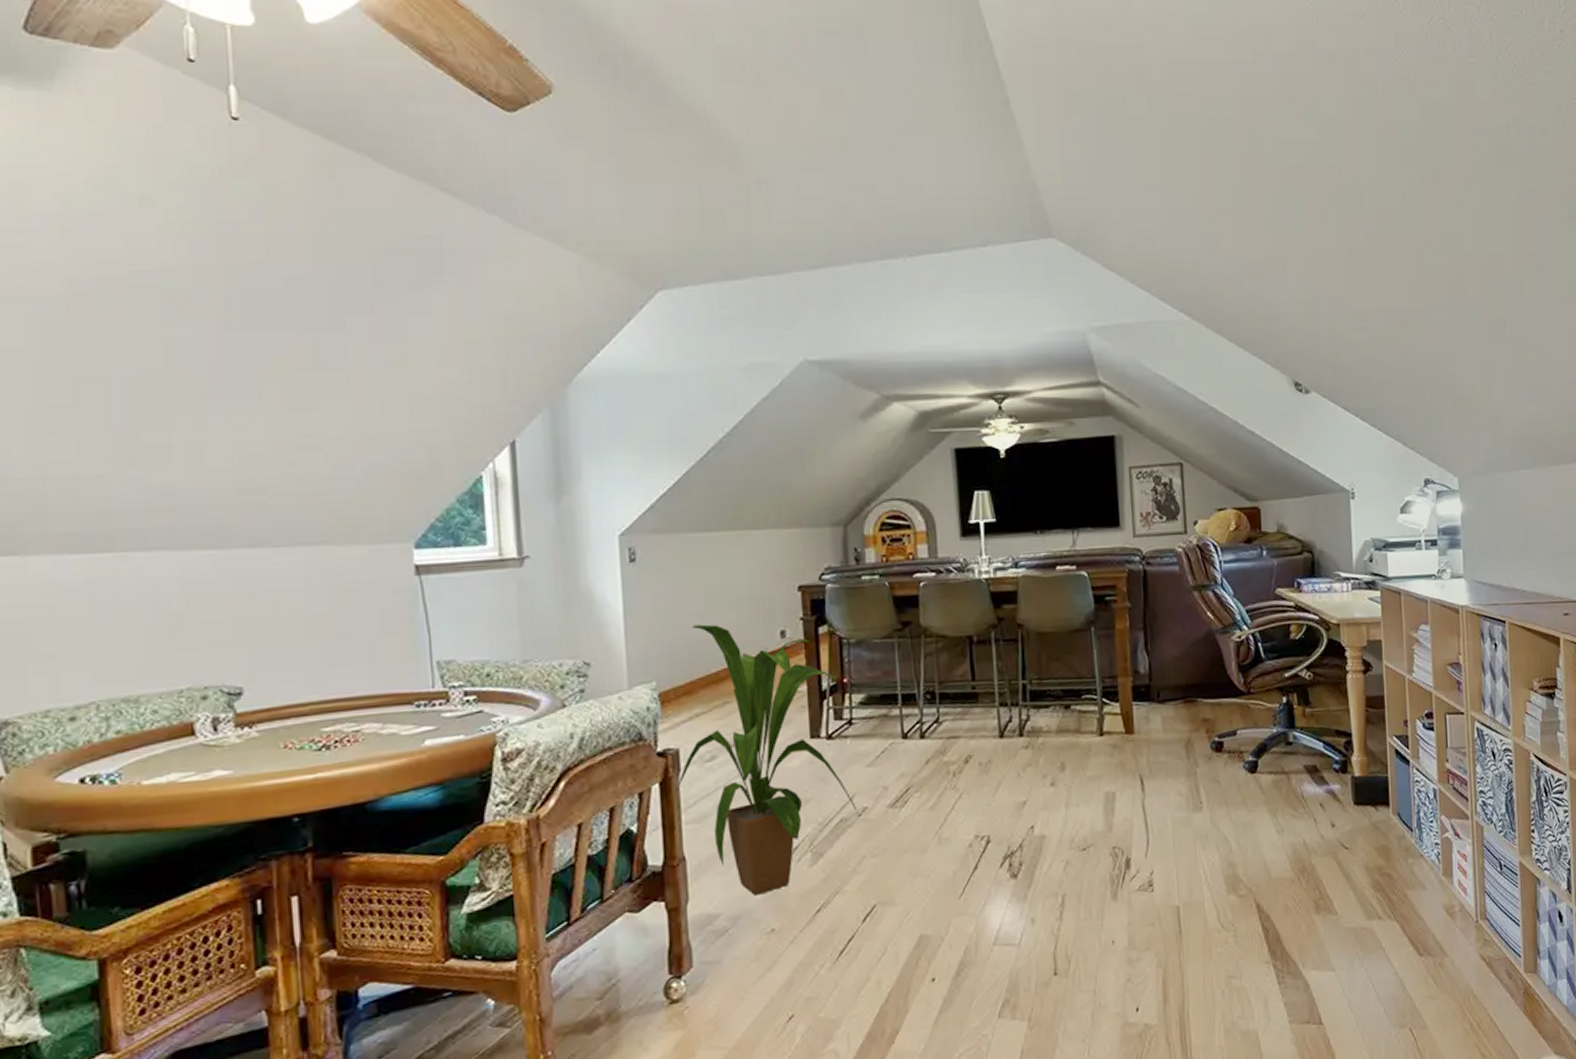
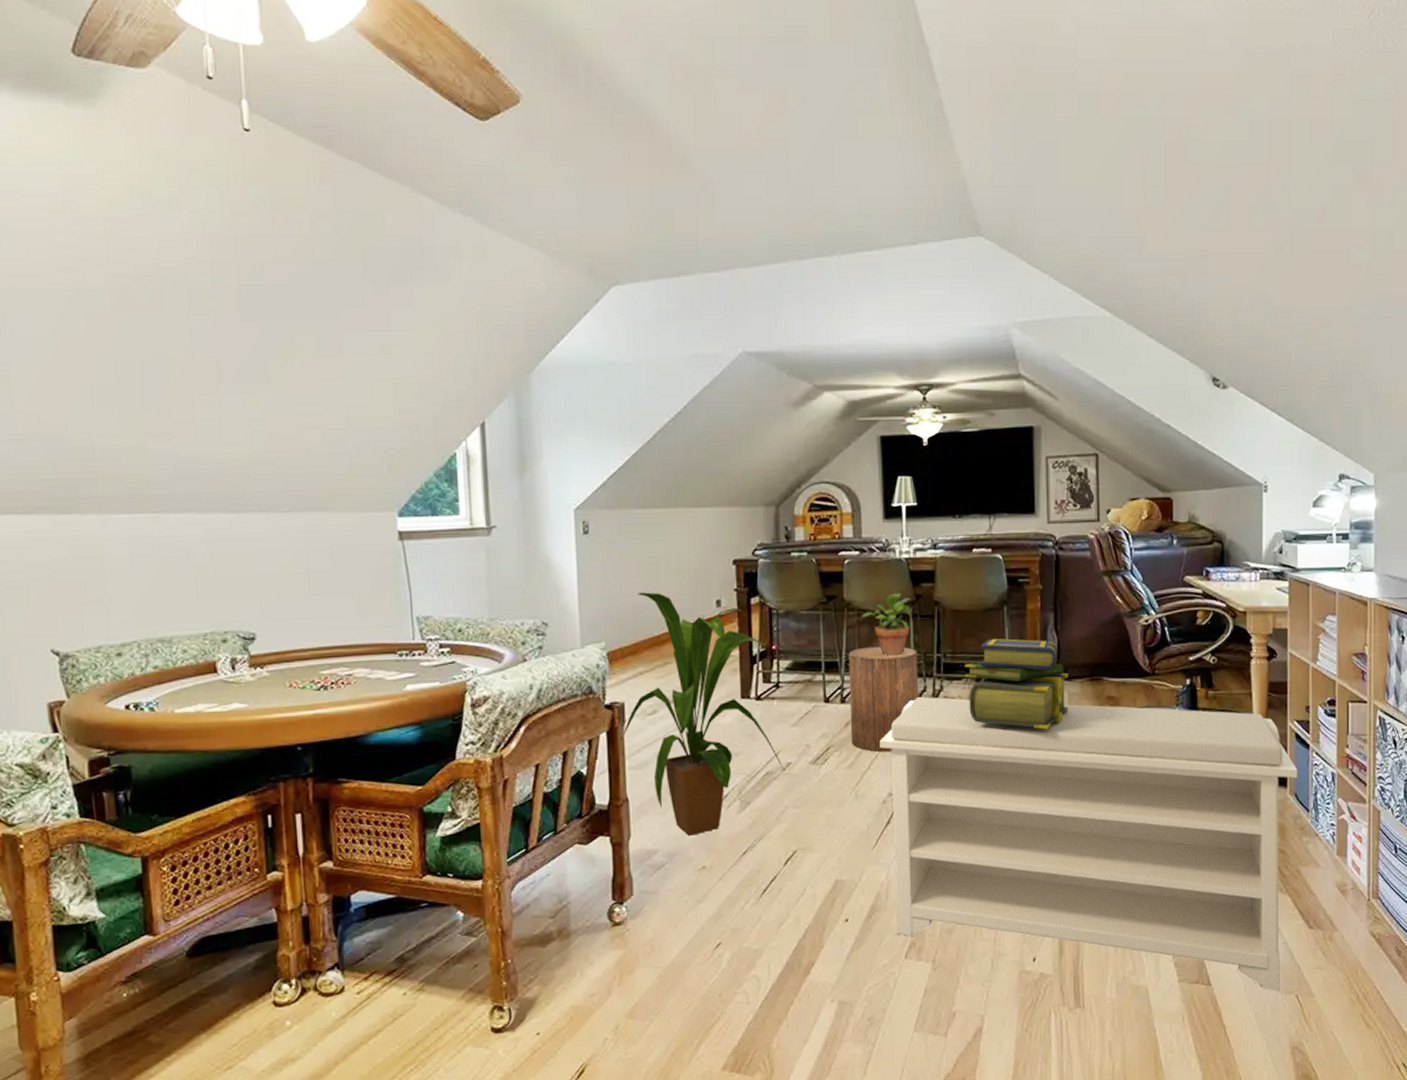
stool: none [926,674,1004,791] -> present [848,646,919,753]
potted plant: none [940,616,994,685] -> present [862,593,912,656]
bench: none [963,727,1400,1027] -> present [879,696,1298,992]
stack of books: none [1051,661,1163,758] -> present [964,638,1069,730]

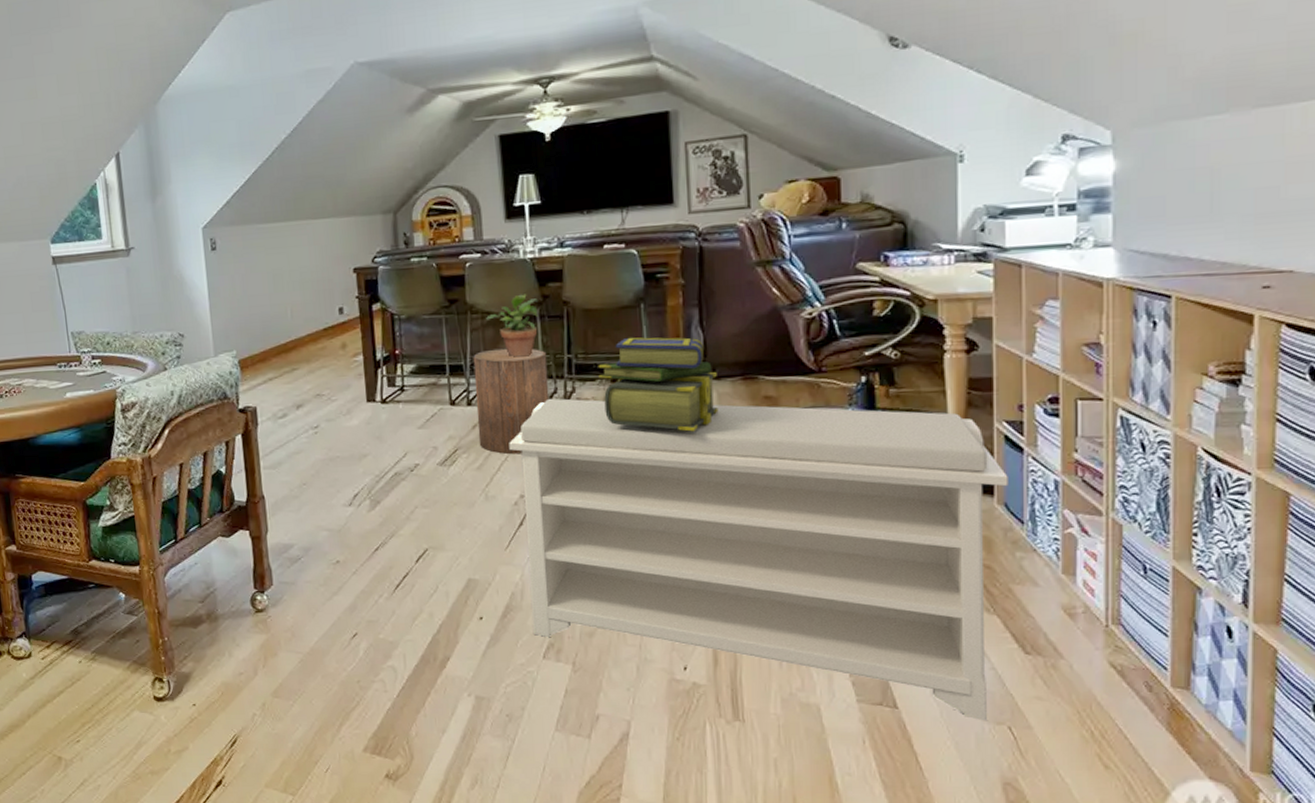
house plant: present [623,592,781,836] -> none [256,302,409,532]

